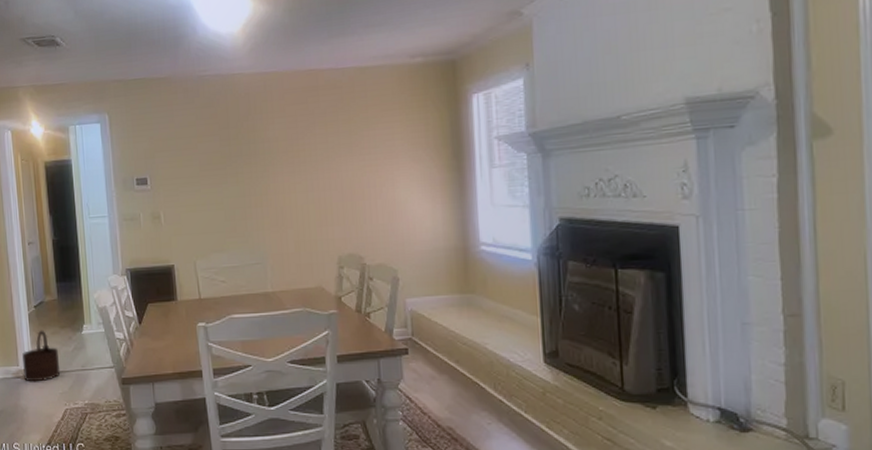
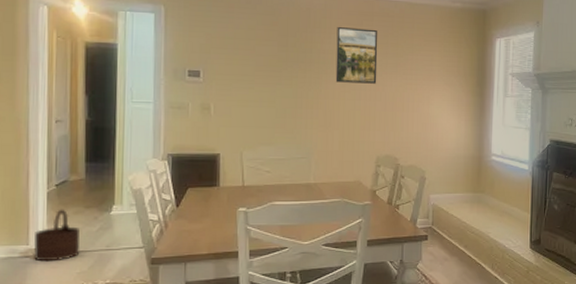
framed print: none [280,106,330,174] -> present [335,27,378,84]

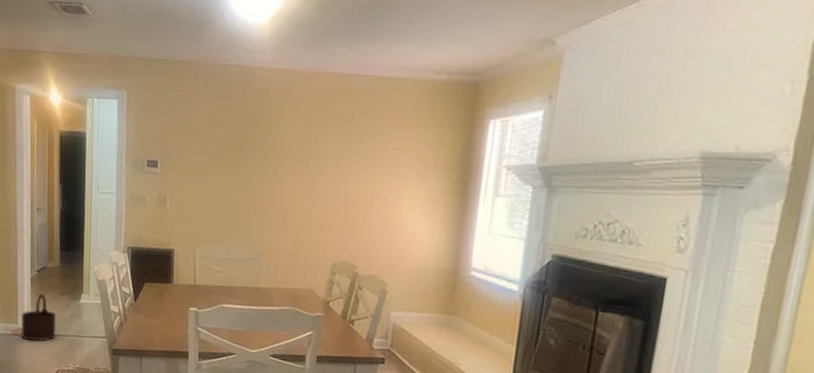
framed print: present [335,27,378,84] -> none [291,110,341,177]

